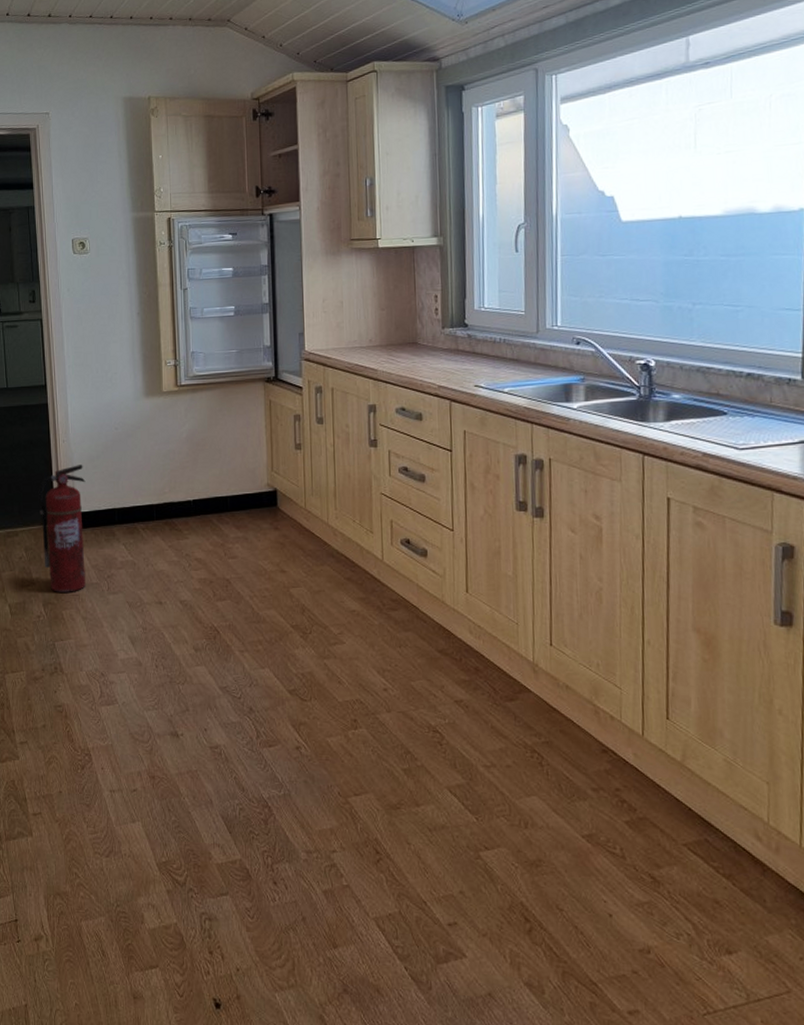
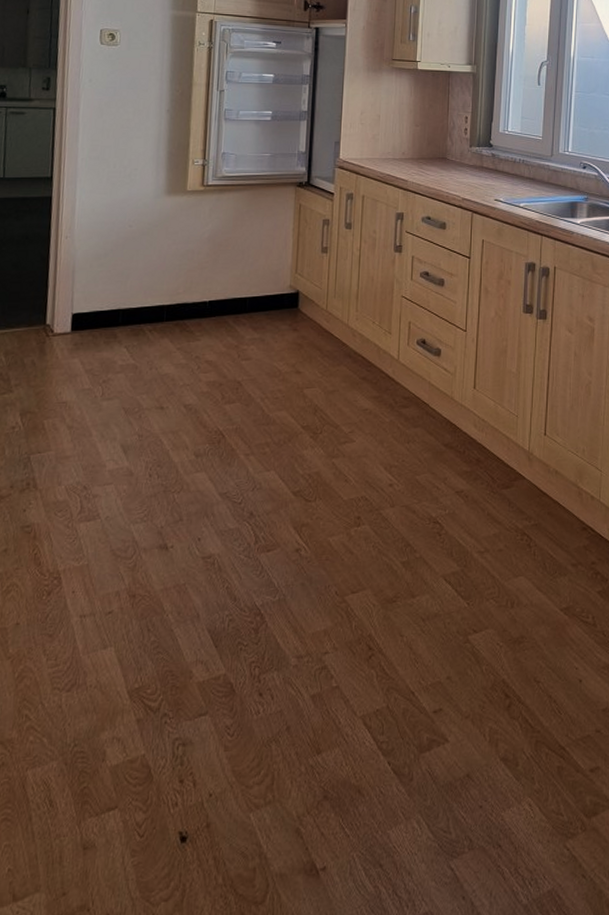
fire extinguisher: present [37,465,86,592] -> none [27,263,88,400]

